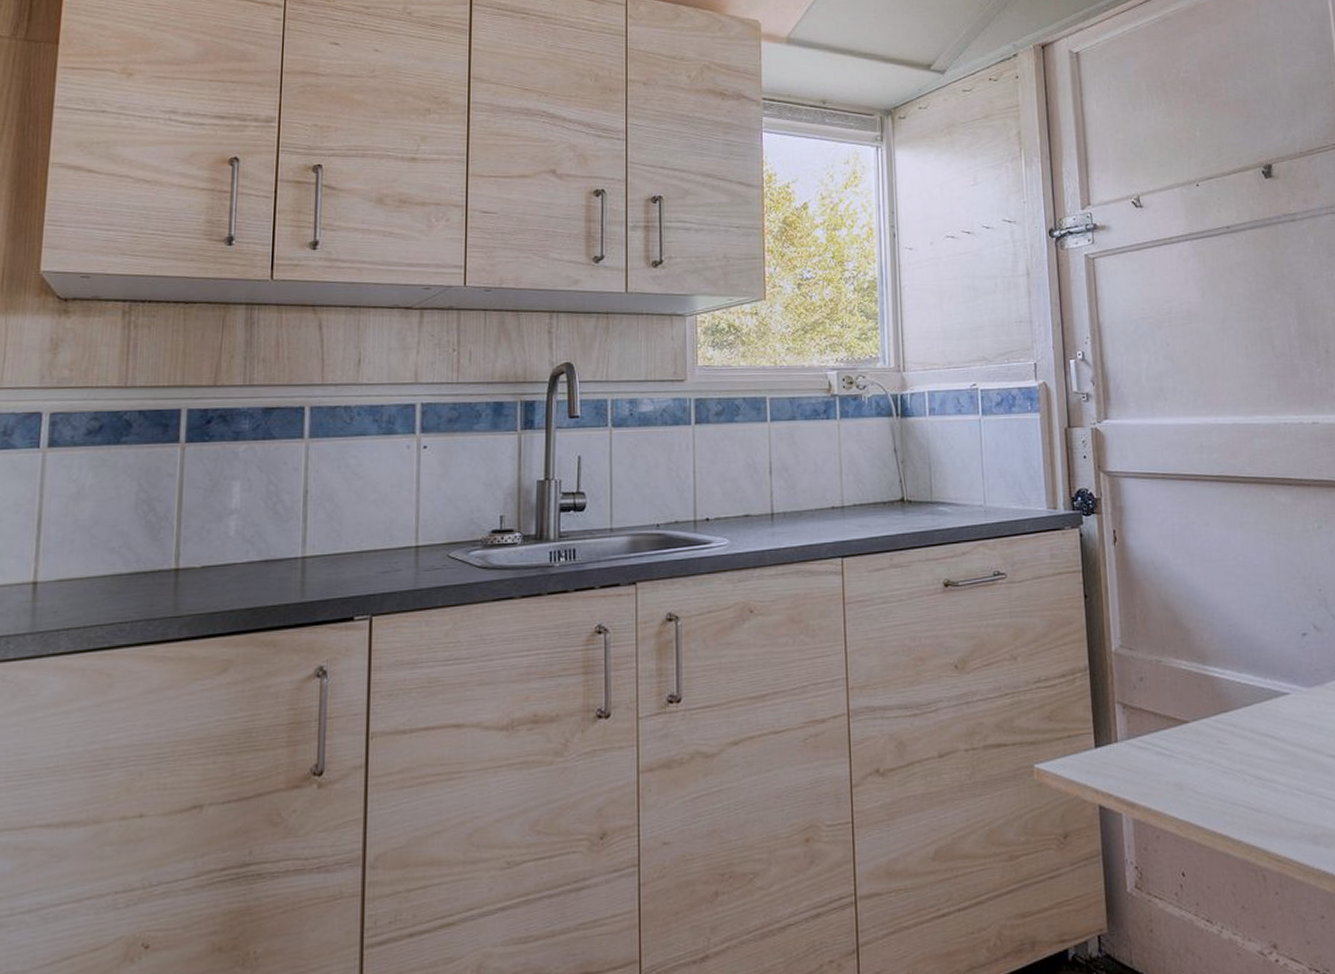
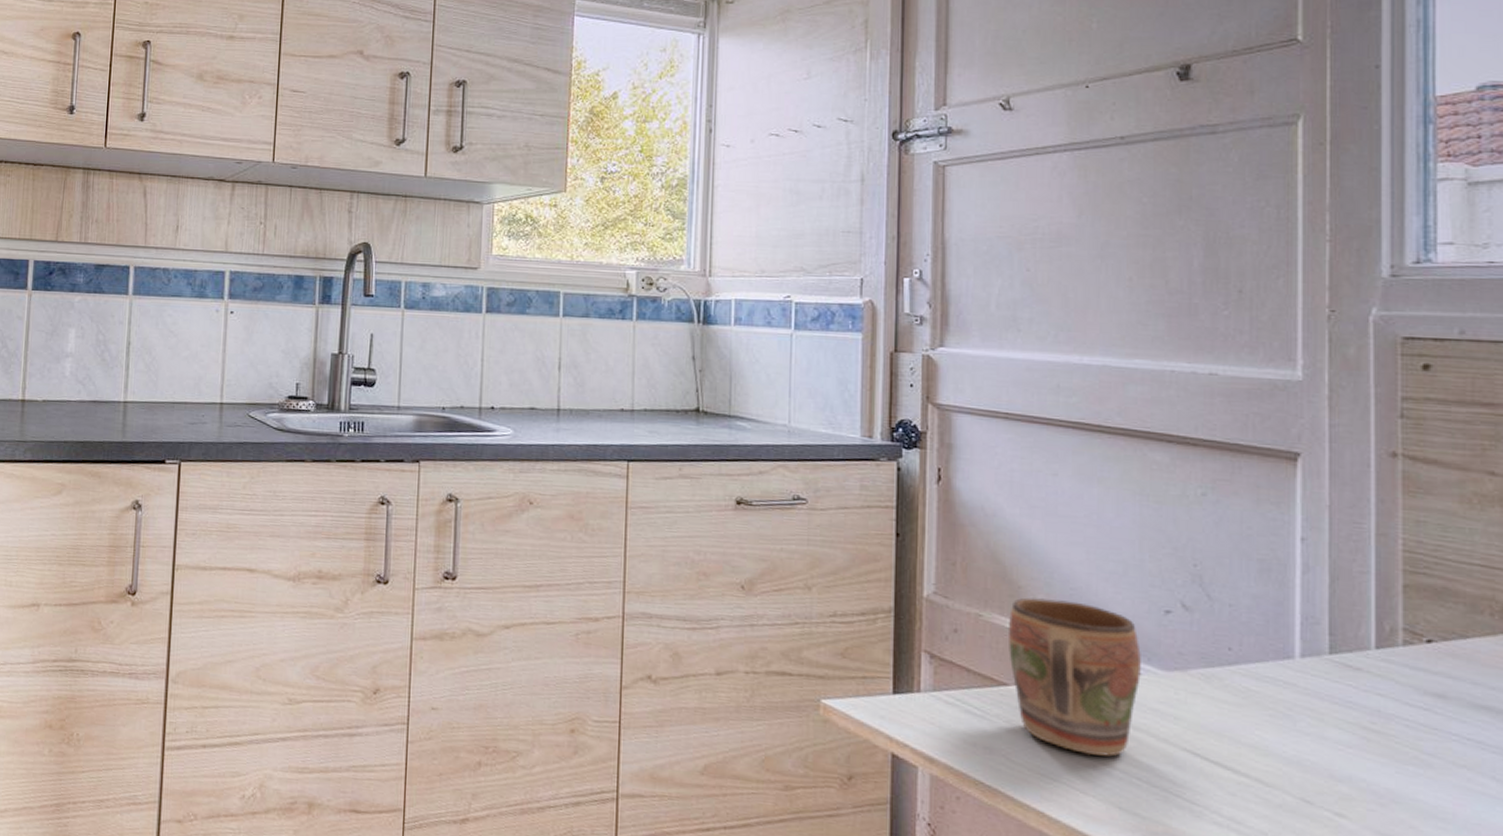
mug: none [1183,636,1290,775] -> present [1009,597,1141,757]

